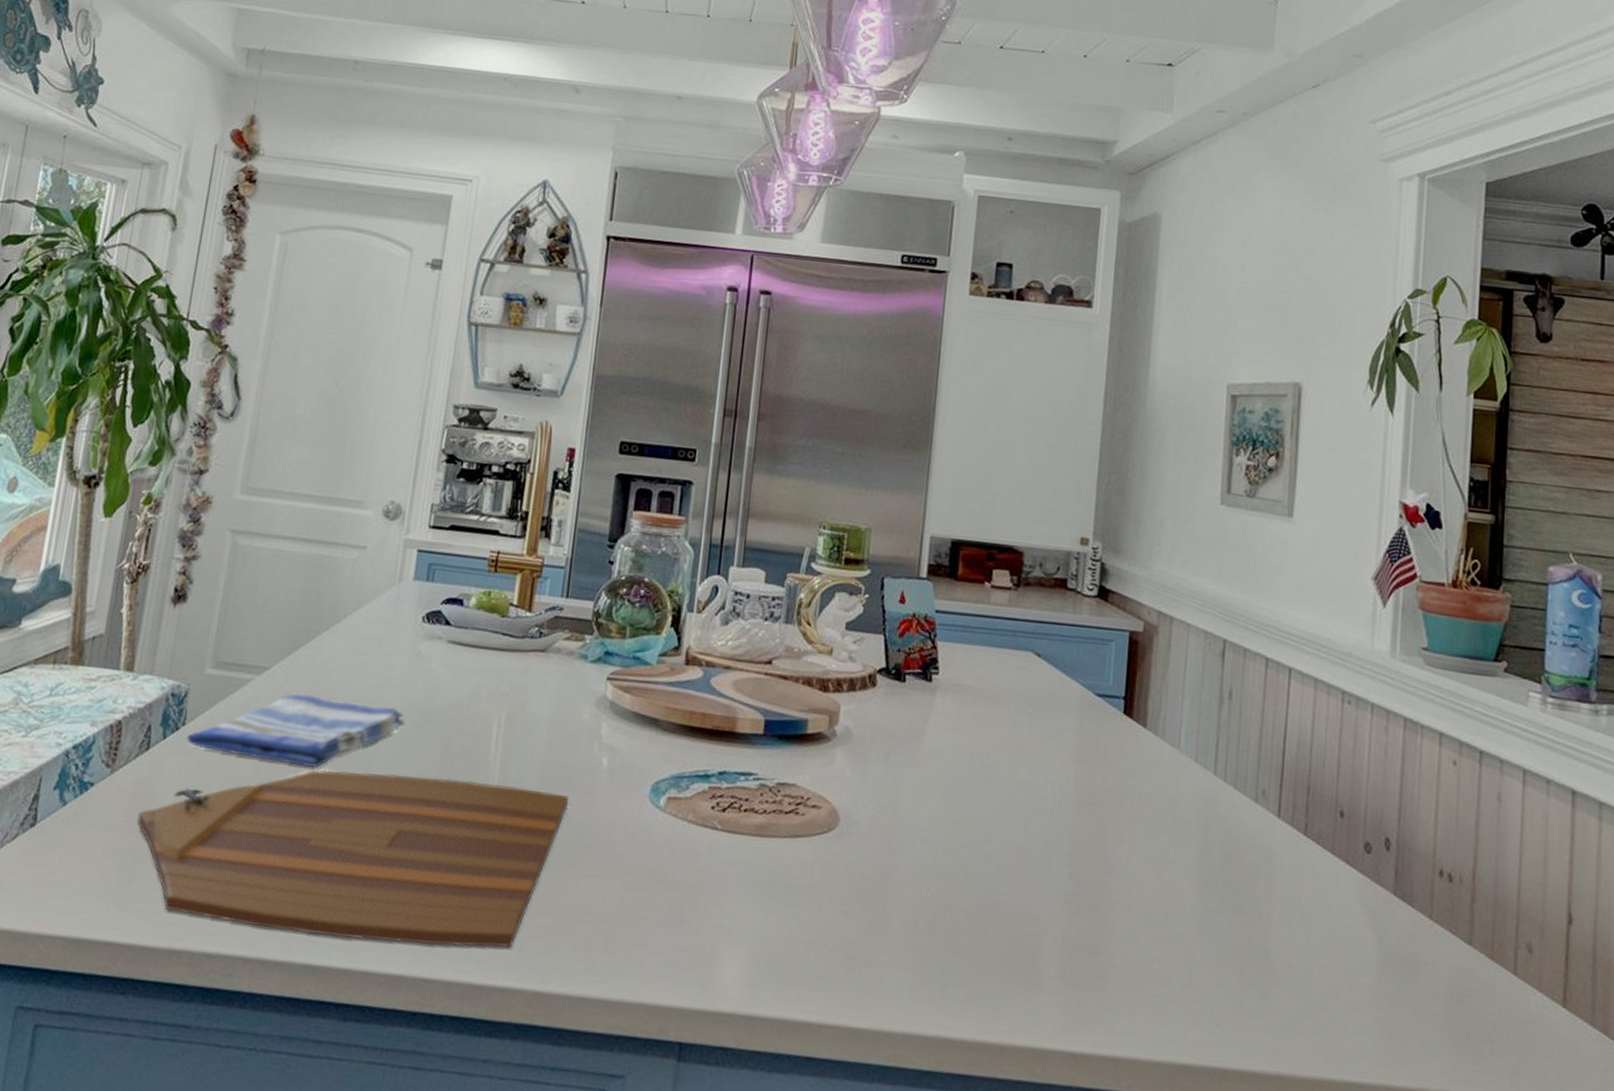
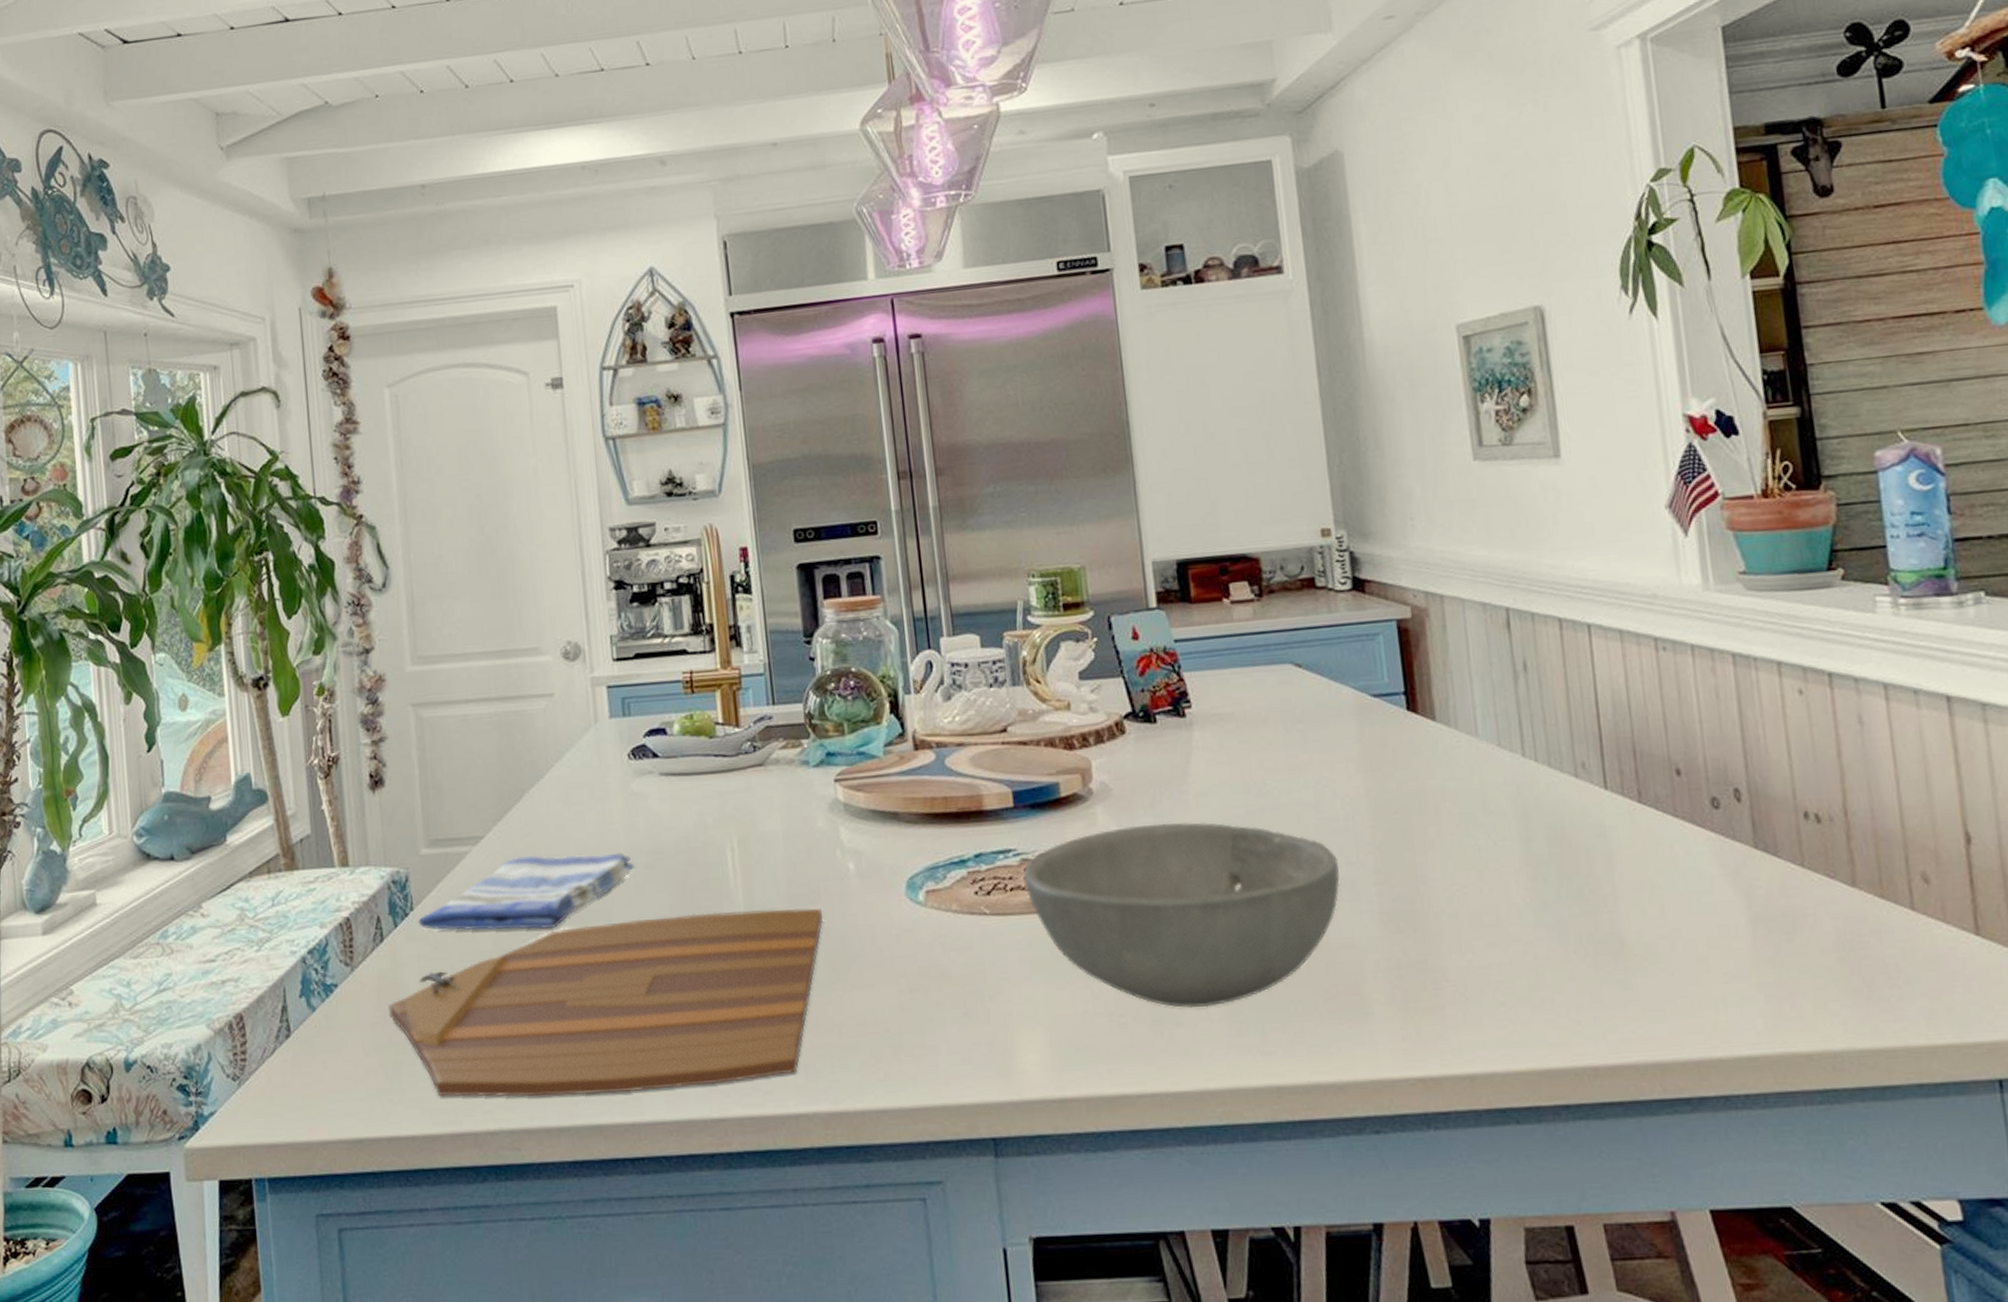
bowl: none [757,771,1038,953] -> present [1023,822,1340,1008]

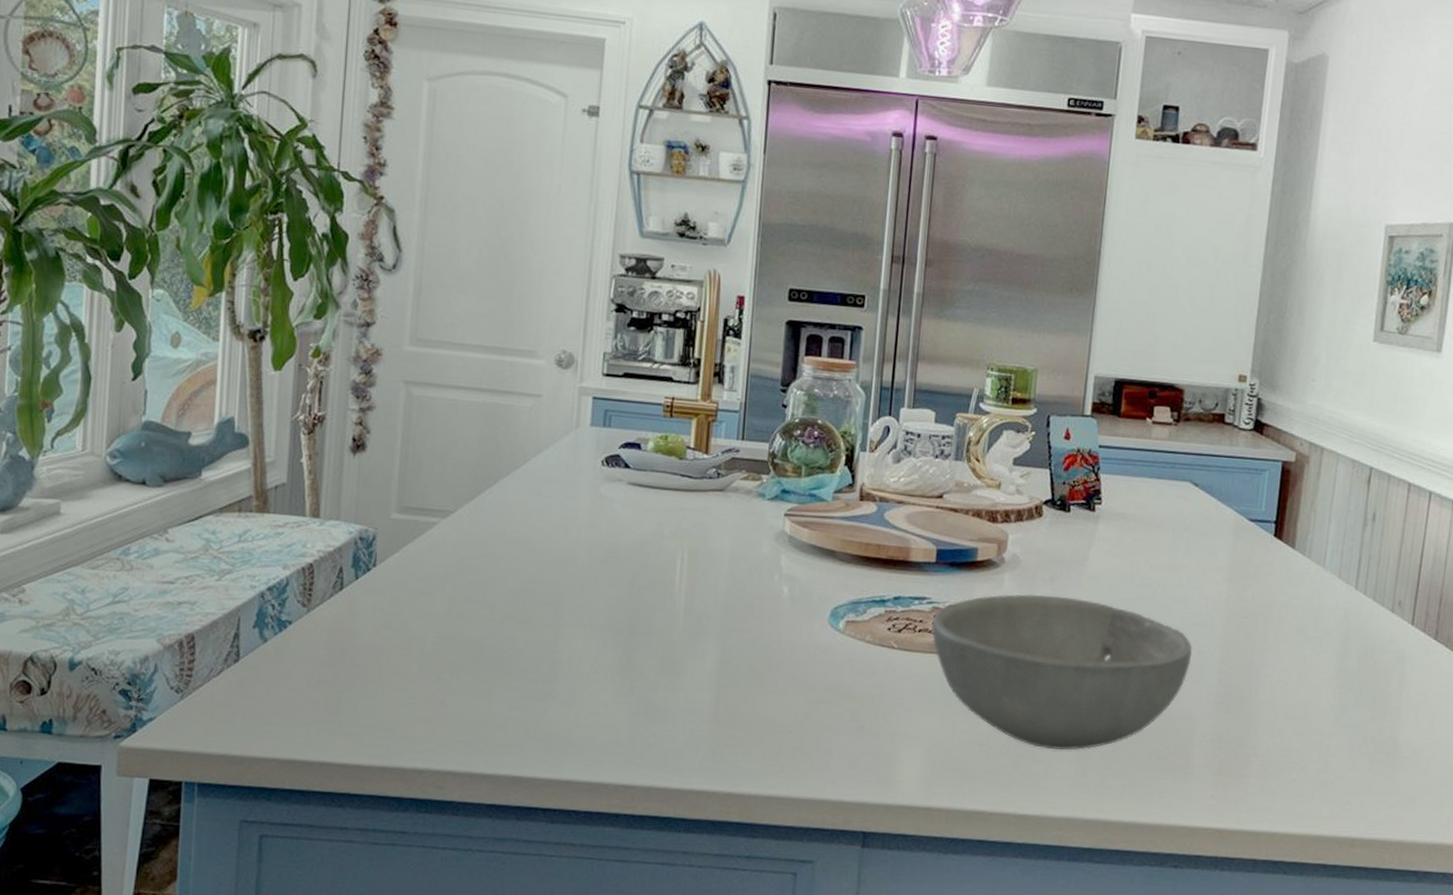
cutting board: present [389,908,823,1097] -> none [338,604,752,757]
dish towel: present [418,852,635,931] -> none [379,534,592,602]

